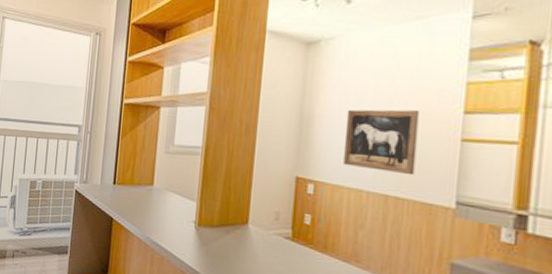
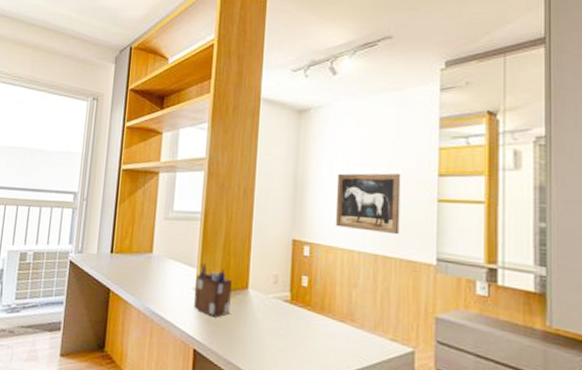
desk organizer: none [193,197,232,250] -> present [194,263,232,318]

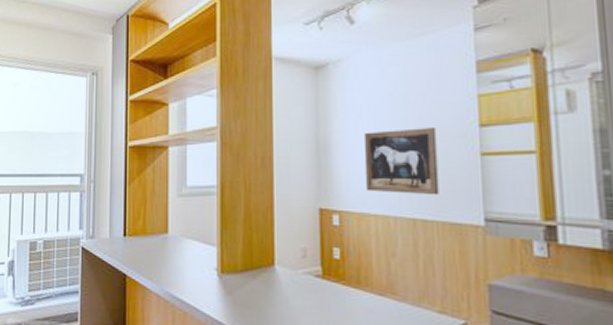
desk organizer: present [194,263,232,318] -> none [217,241,256,299]

